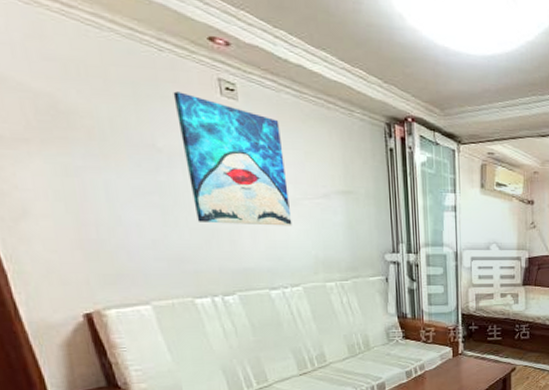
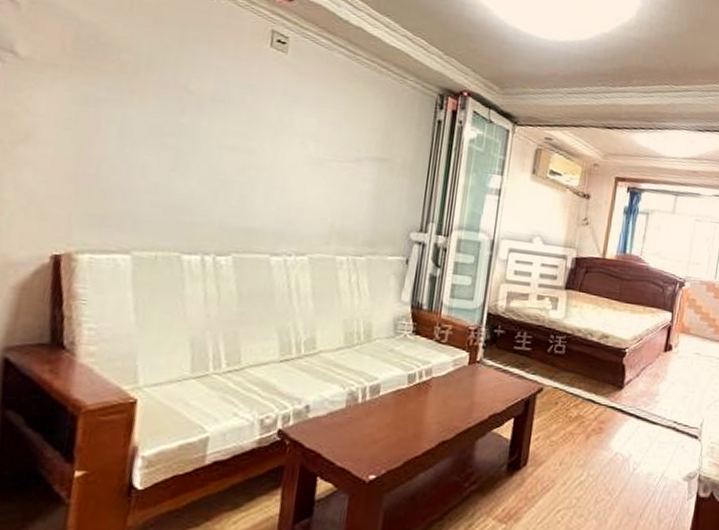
wall art: present [173,91,293,226] -> none [210,37,325,188]

